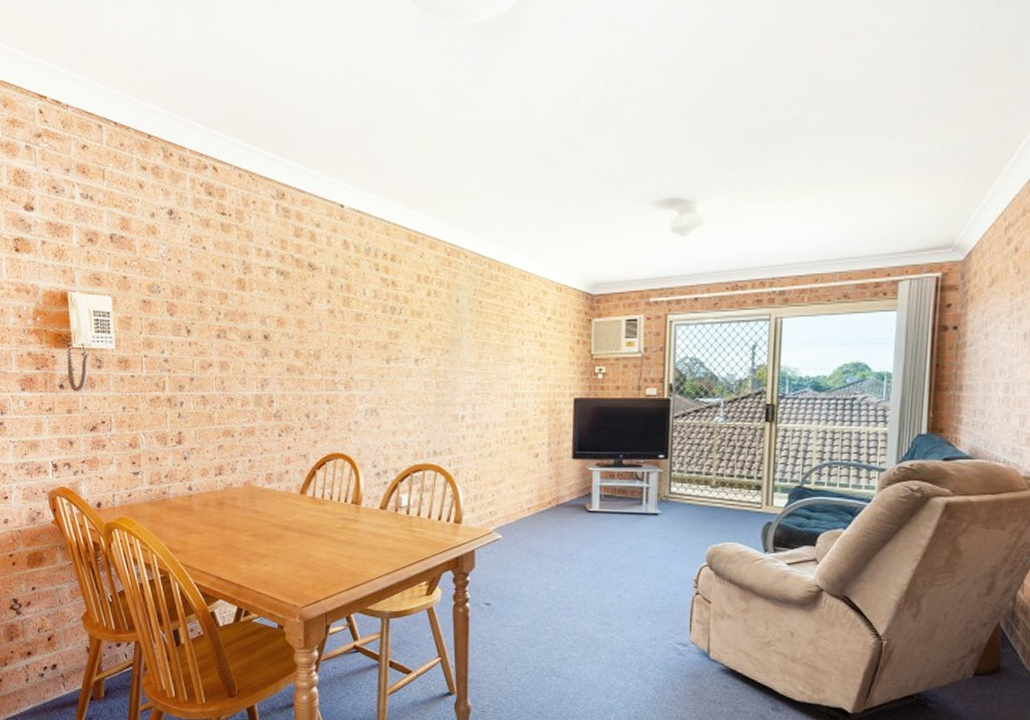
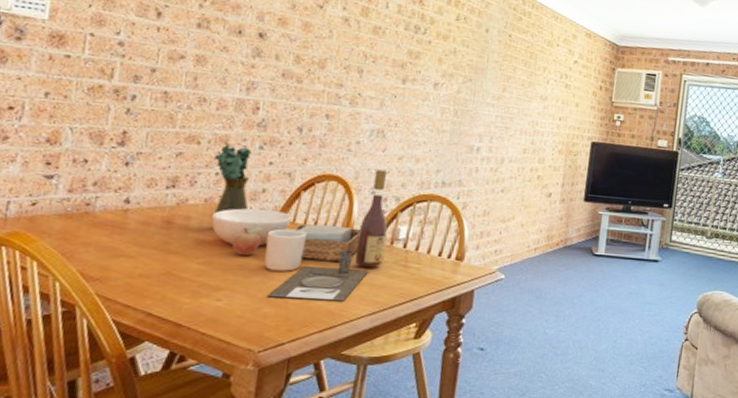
vase: none [246,432,277,494] -> present [213,140,251,214]
bowl: none [251,487,312,520] -> present [210,208,292,247]
fruit: none [269,503,291,528] -> present [231,226,262,256]
mug: none [294,503,325,539] -> present [264,228,307,272]
place setting: none [301,518,380,564] -> present [266,249,369,302]
napkin holder: none [315,497,369,529] -> present [294,224,361,261]
wine bottle: none [367,444,392,532] -> present [354,168,388,267]

